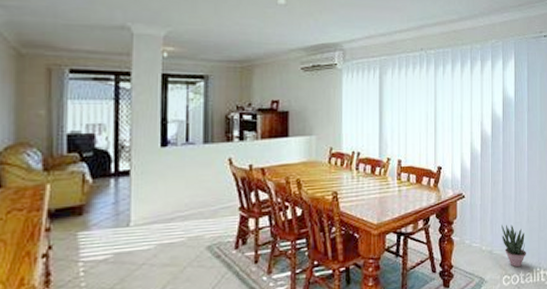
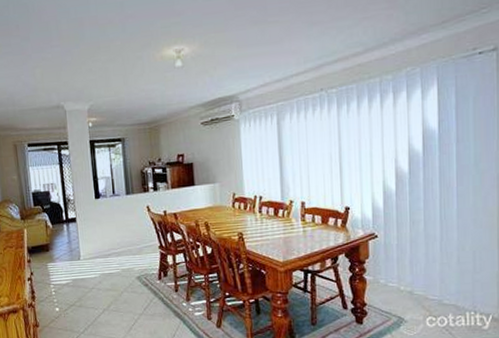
potted plant: present [502,224,526,268] -> none [424,265,456,310]

